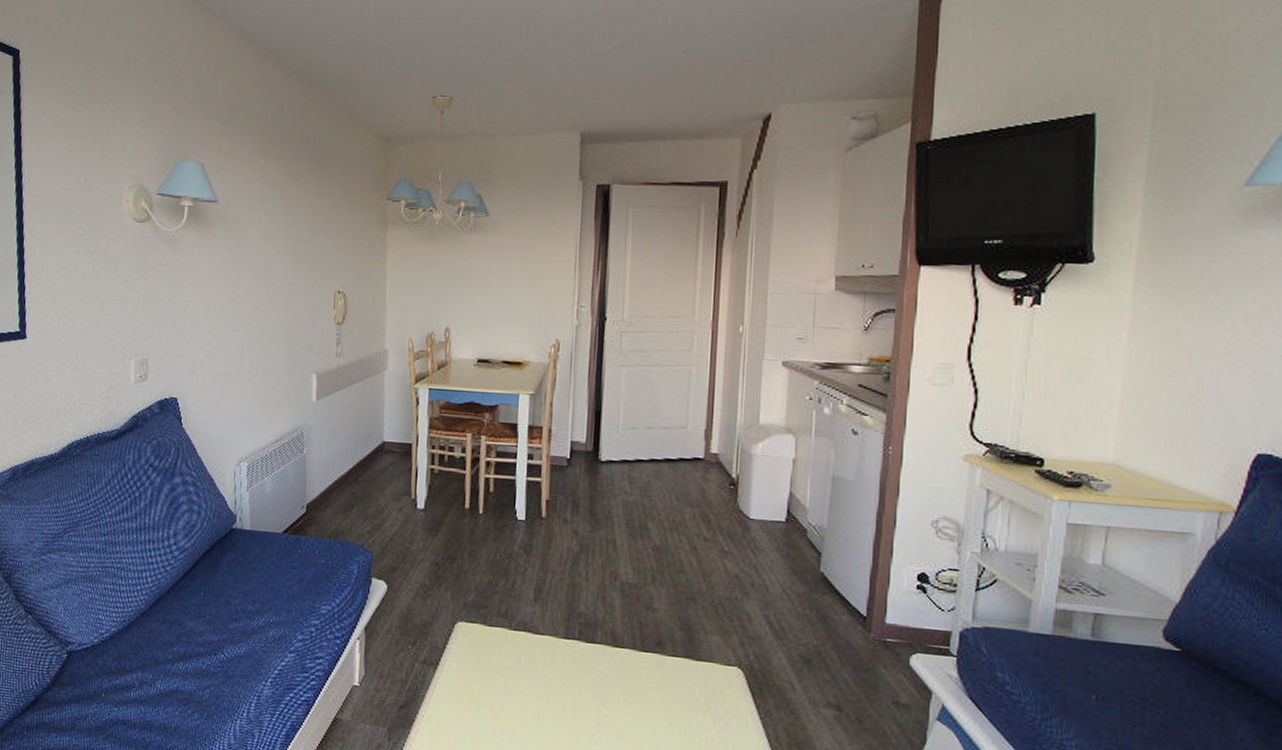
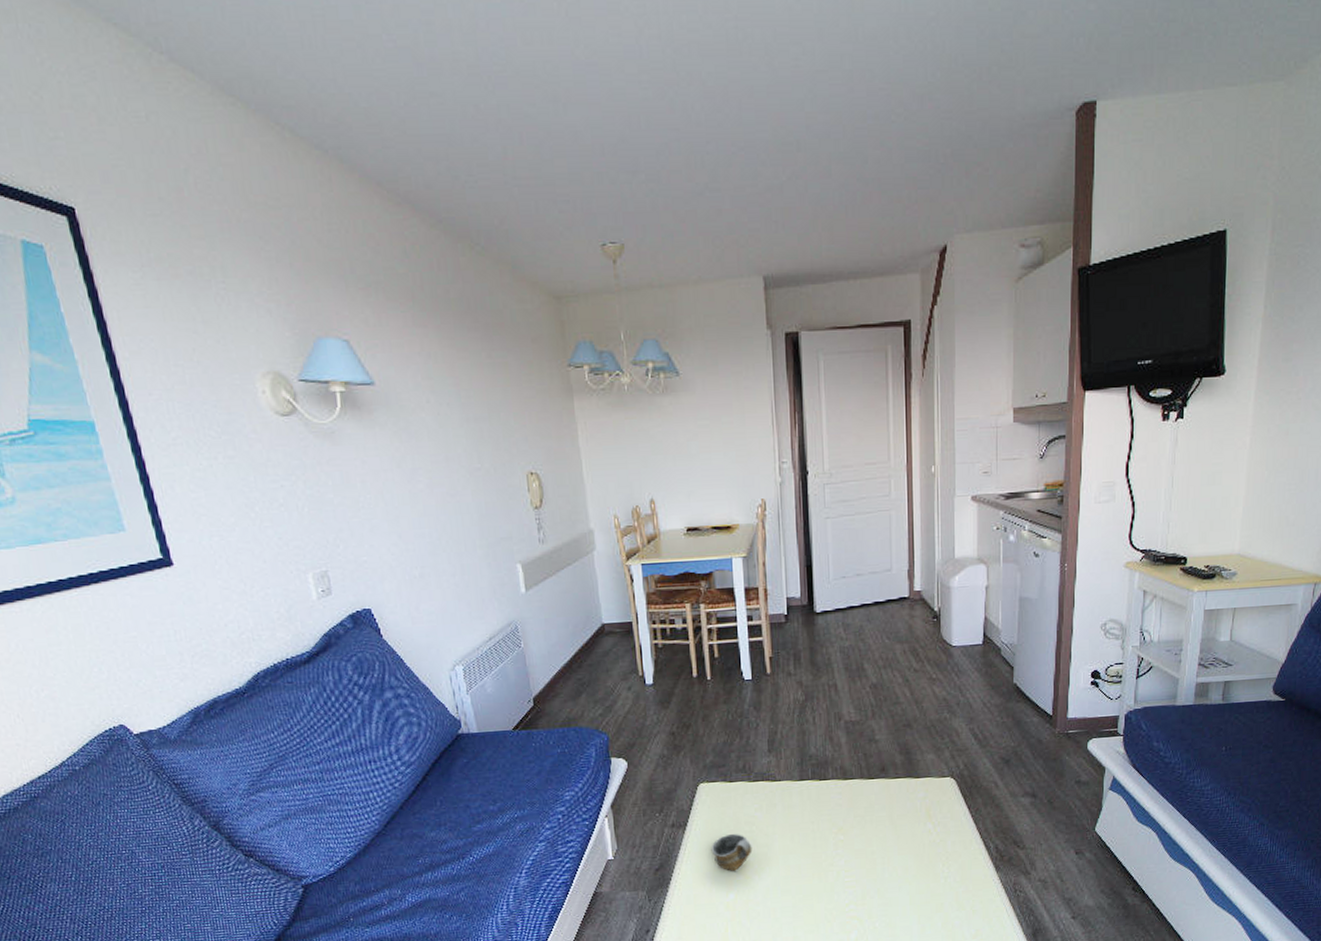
cup: none [460,683,505,726] -> present [711,833,753,871]

